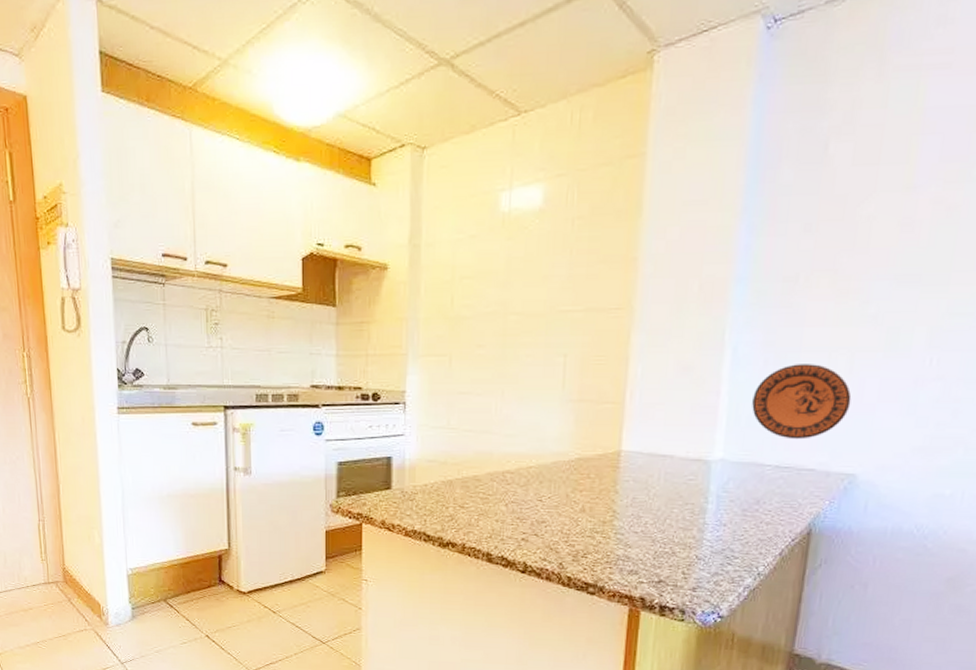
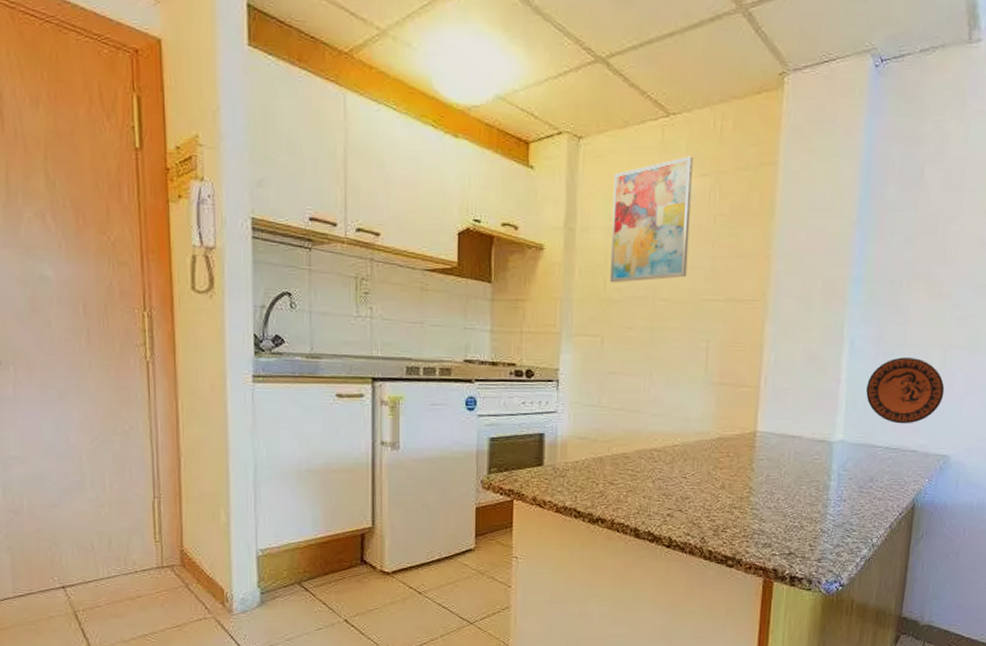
wall art: none [457,156,548,299] -> present [609,156,693,283]

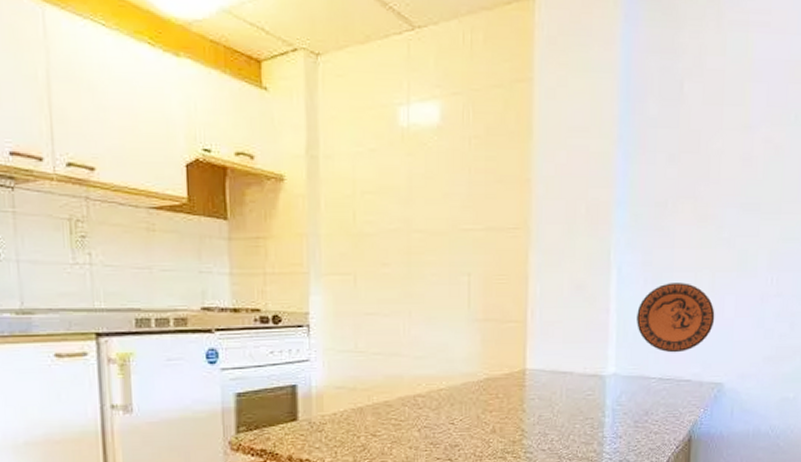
wall art: present [609,156,693,283] -> none [357,73,443,215]

